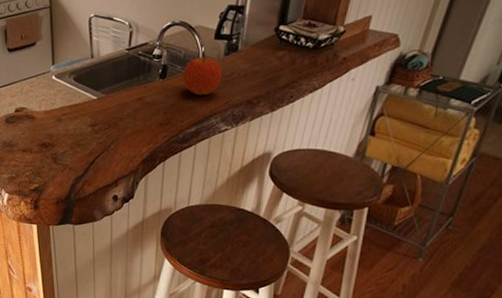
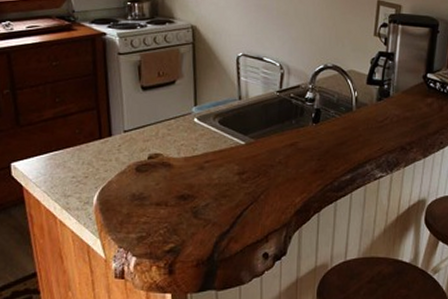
fruit: present [182,56,223,96] -> none [336,101,376,141]

